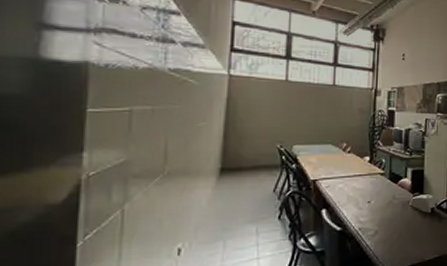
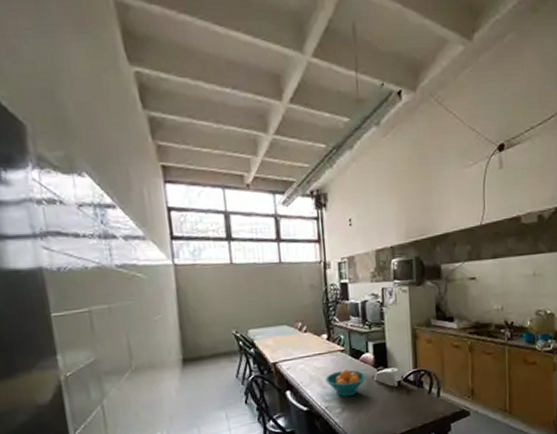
fruit bowl: none [362,192,403,220] -> present [325,369,367,397]

